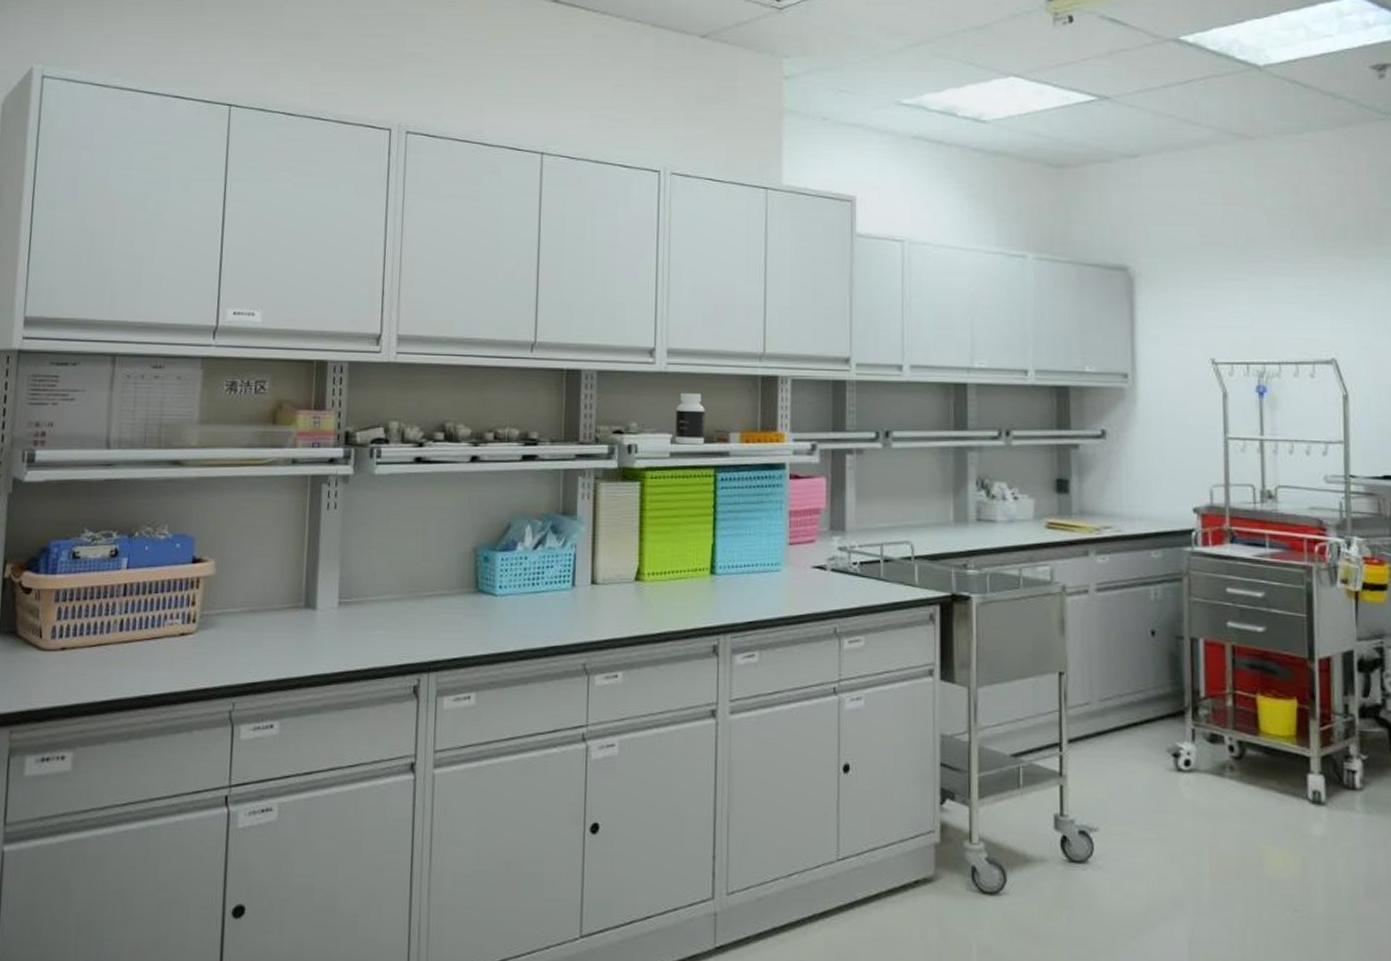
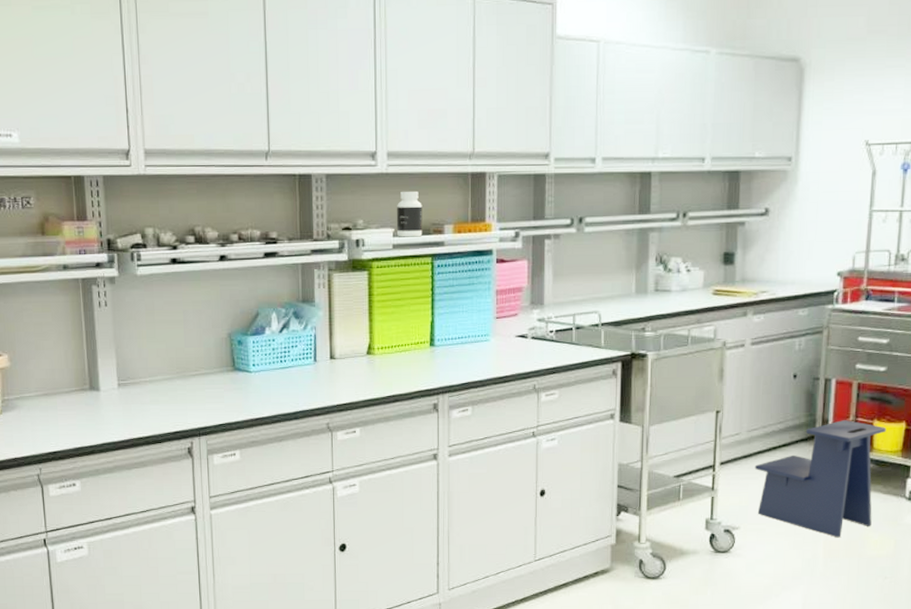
step stool: none [1111,692,1274,851] -> present [754,420,887,538]

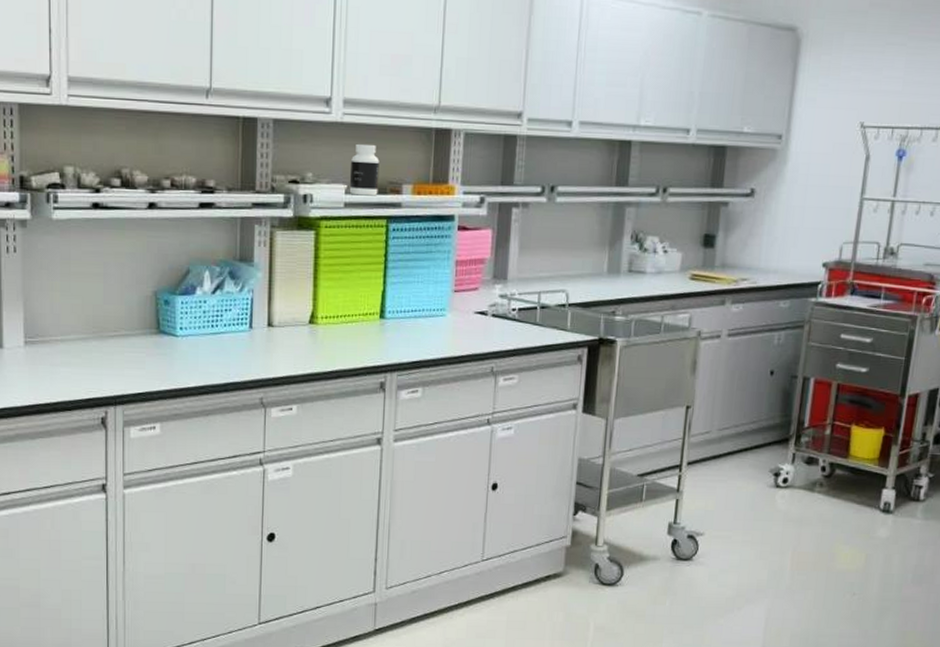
step stool: present [754,420,887,538] -> none [723,423,865,549]

